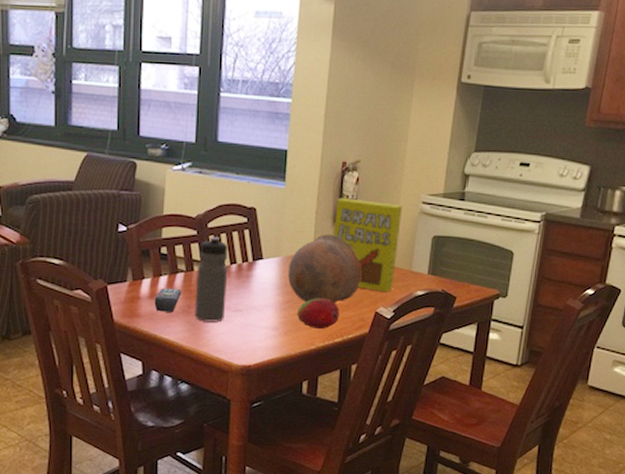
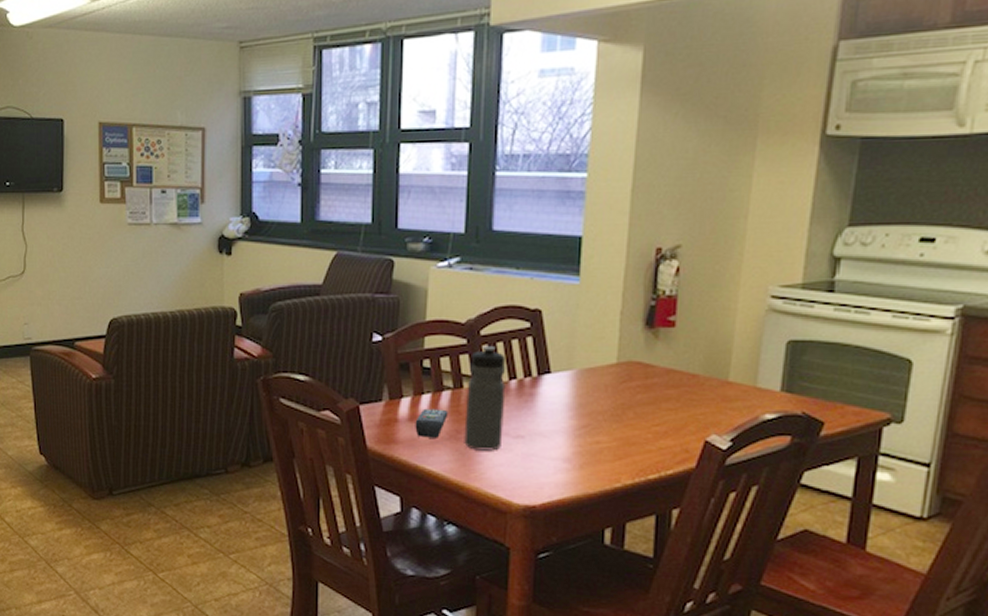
bowl: present [288,234,362,303] -> none [584,340,685,429]
fruit: present [297,298,340,330] -> none [597,422,654,463]
cereal box: present [333,198,402,292] -> none [644,294,742,415]

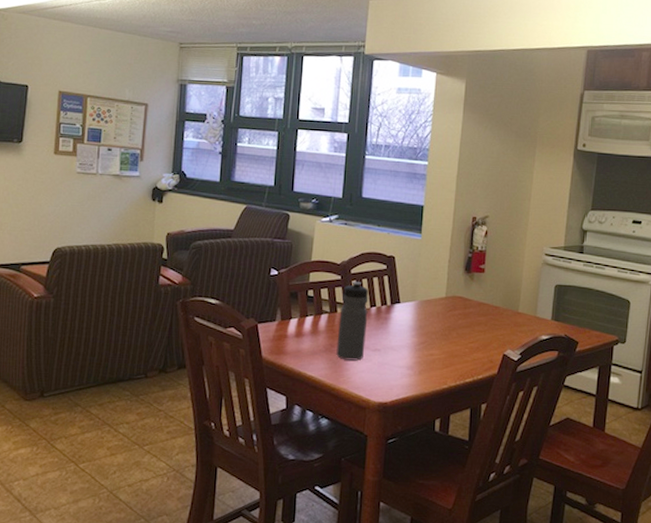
remote control: present [415,408,449,438] -> none [300,327,326,350]

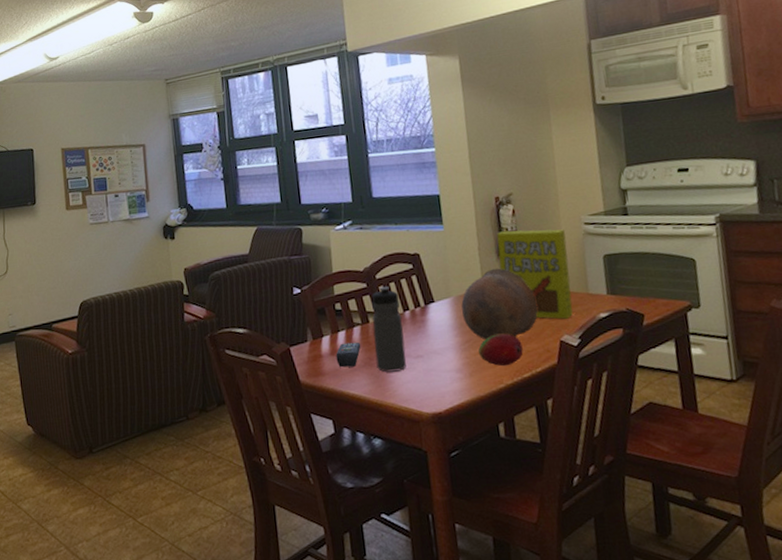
remote control: none [300,327,326,350] -> present [336,342,361,368]
bowl: none [423,281,490,346] -> present [461,268,538,340]
fruit: none [431,340,470,370] -> present [479,333,523,367]
cereal box: none [464,249,527,336] -> present [497,229,573,319]

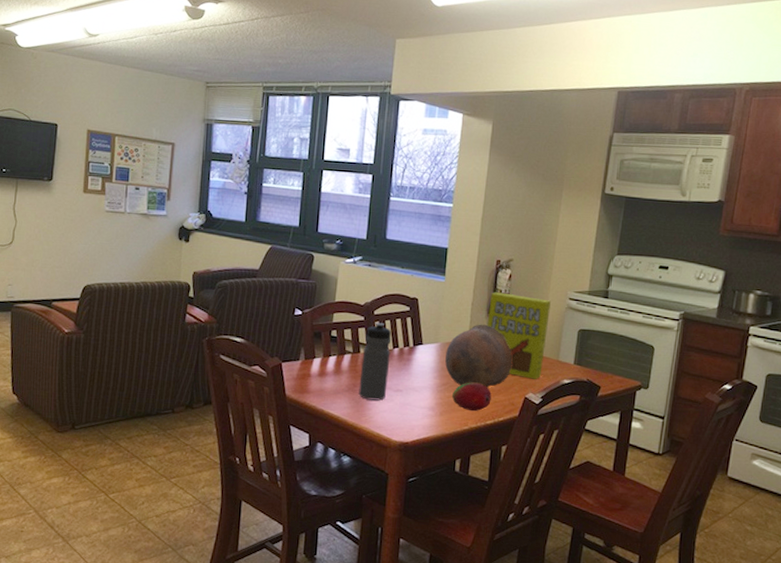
remote control: present [336,342,361,368] -> none [323,367,348,390]

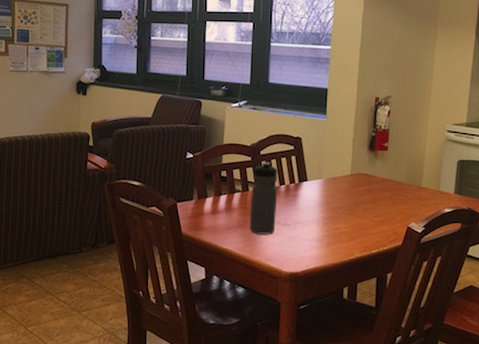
bowl: present [445,324,513,388] -> none [330,159,394,219]
fruit: present [452,382,492,412] -> none [338,214,375,242]
cereal box: present [487,292,551,379] -> none [368,128,429,209]

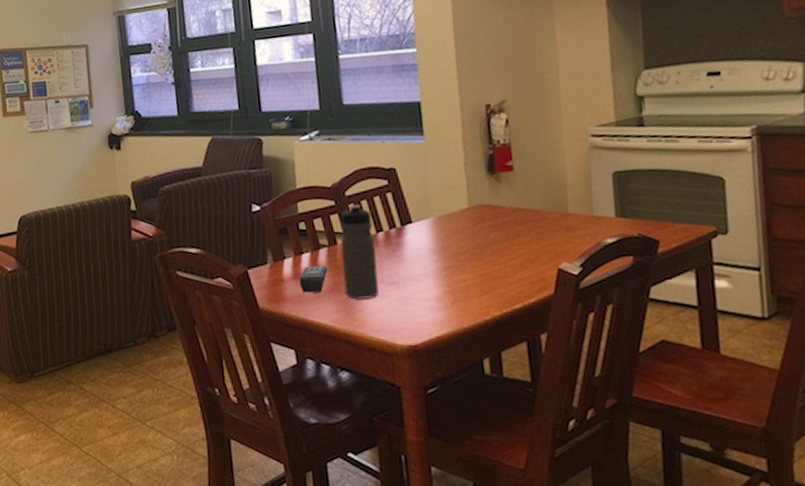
remote control: none [216,205,239,226] -> present [299,265,328,293]

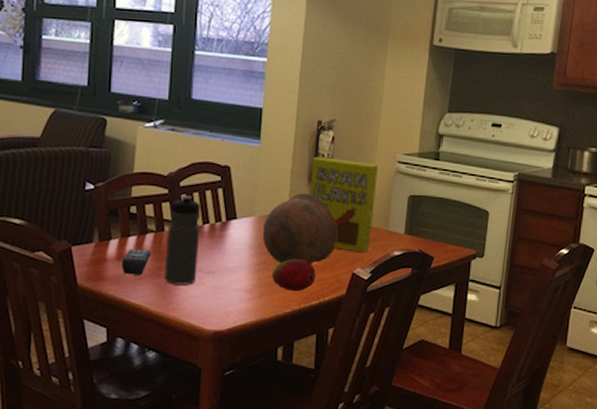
bowl: none [443,185,533,267] -> present [263,193,338,265]
fruit: none [462,259,514,296] -> present [272,259,316,292]
cereal box: none [486,142,574,245] -> present [308,157,378,253]

